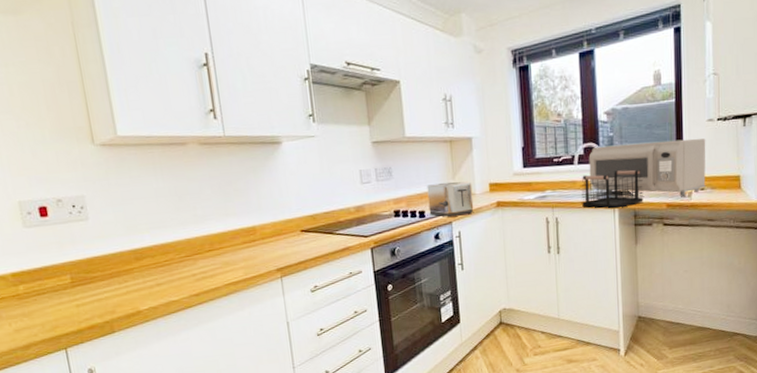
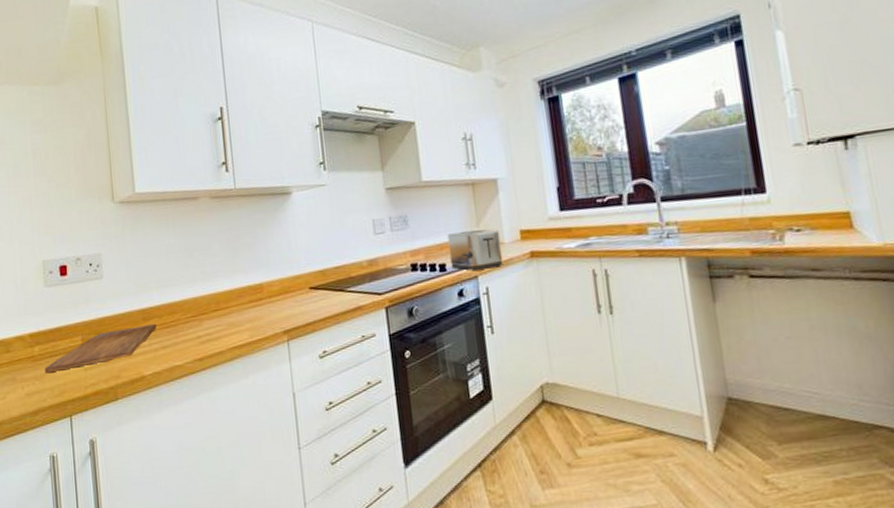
cutting board: none [32,262,150,311] -> present [44,323,157,374]
dish rack: present [581,170,643,209] -> none [634,209,718,258]
microwave: present [588,138,706,196] -> none [640,167,803,240]

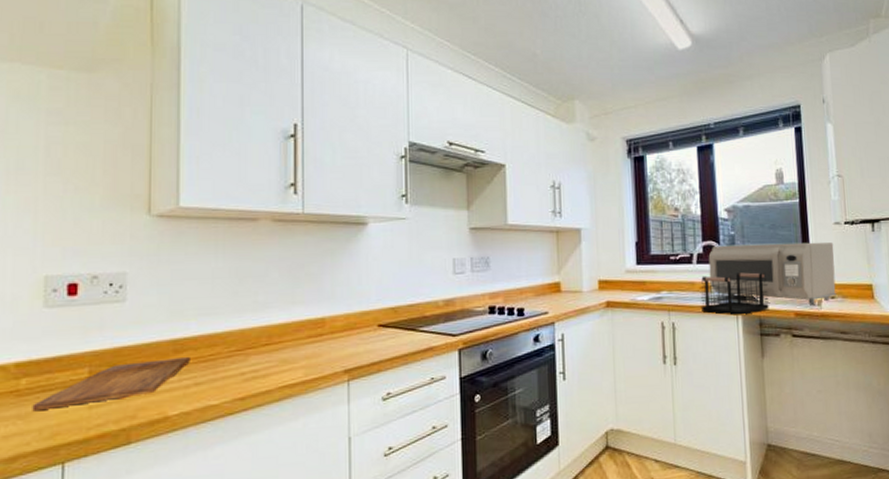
toaster: present [447,228,503,272] -> none [528,276,580,318]
dish rack: none [634,209,718,258] -> present [700,272,769,316]
microwave: none [640,167,803,240] -> present [708,241,836,304]

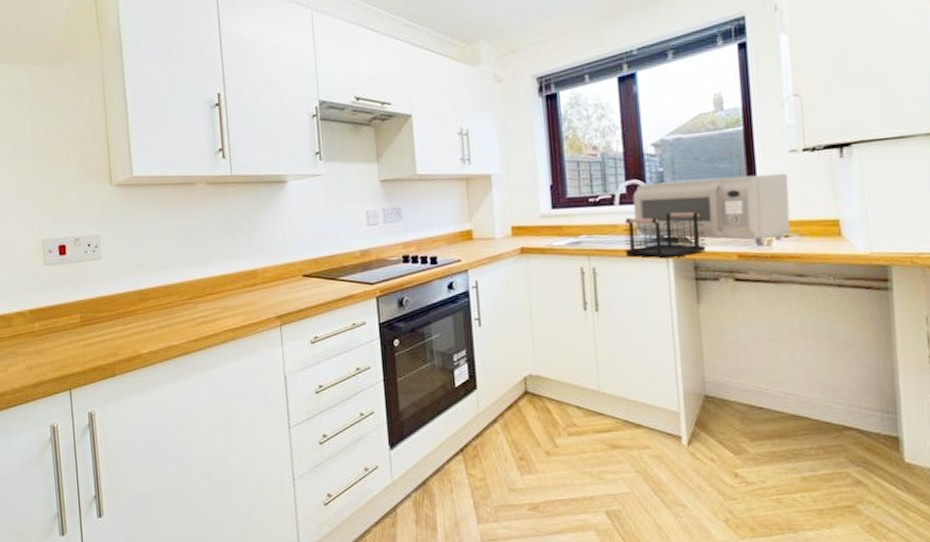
cutting board: present [32,356,190,412] -> none [45,304,153,349]

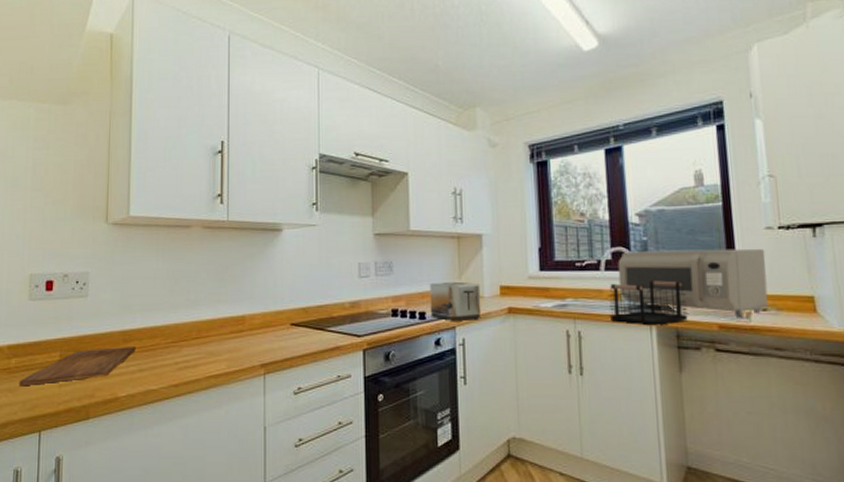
cutting board: none [45,304,153,349] -> present [19,345,136,387]
toaster: none [439,224,494,265] -> present [429,281,482,322]

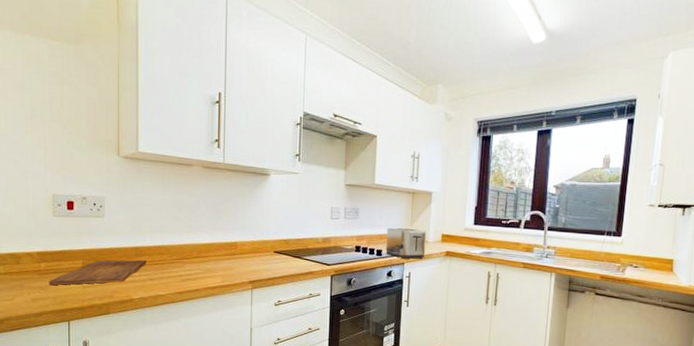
dish rack: present [609,280,688,326] -> none [522,239,582,273]
microwave: present [617,248,769,317] -> none [532,215,645,271]

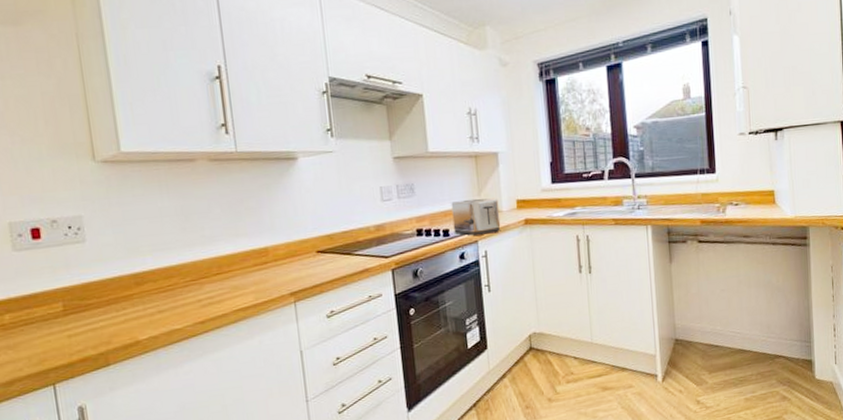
cutting board: present [49,259,147,286] -> none [18,287,152,342]

